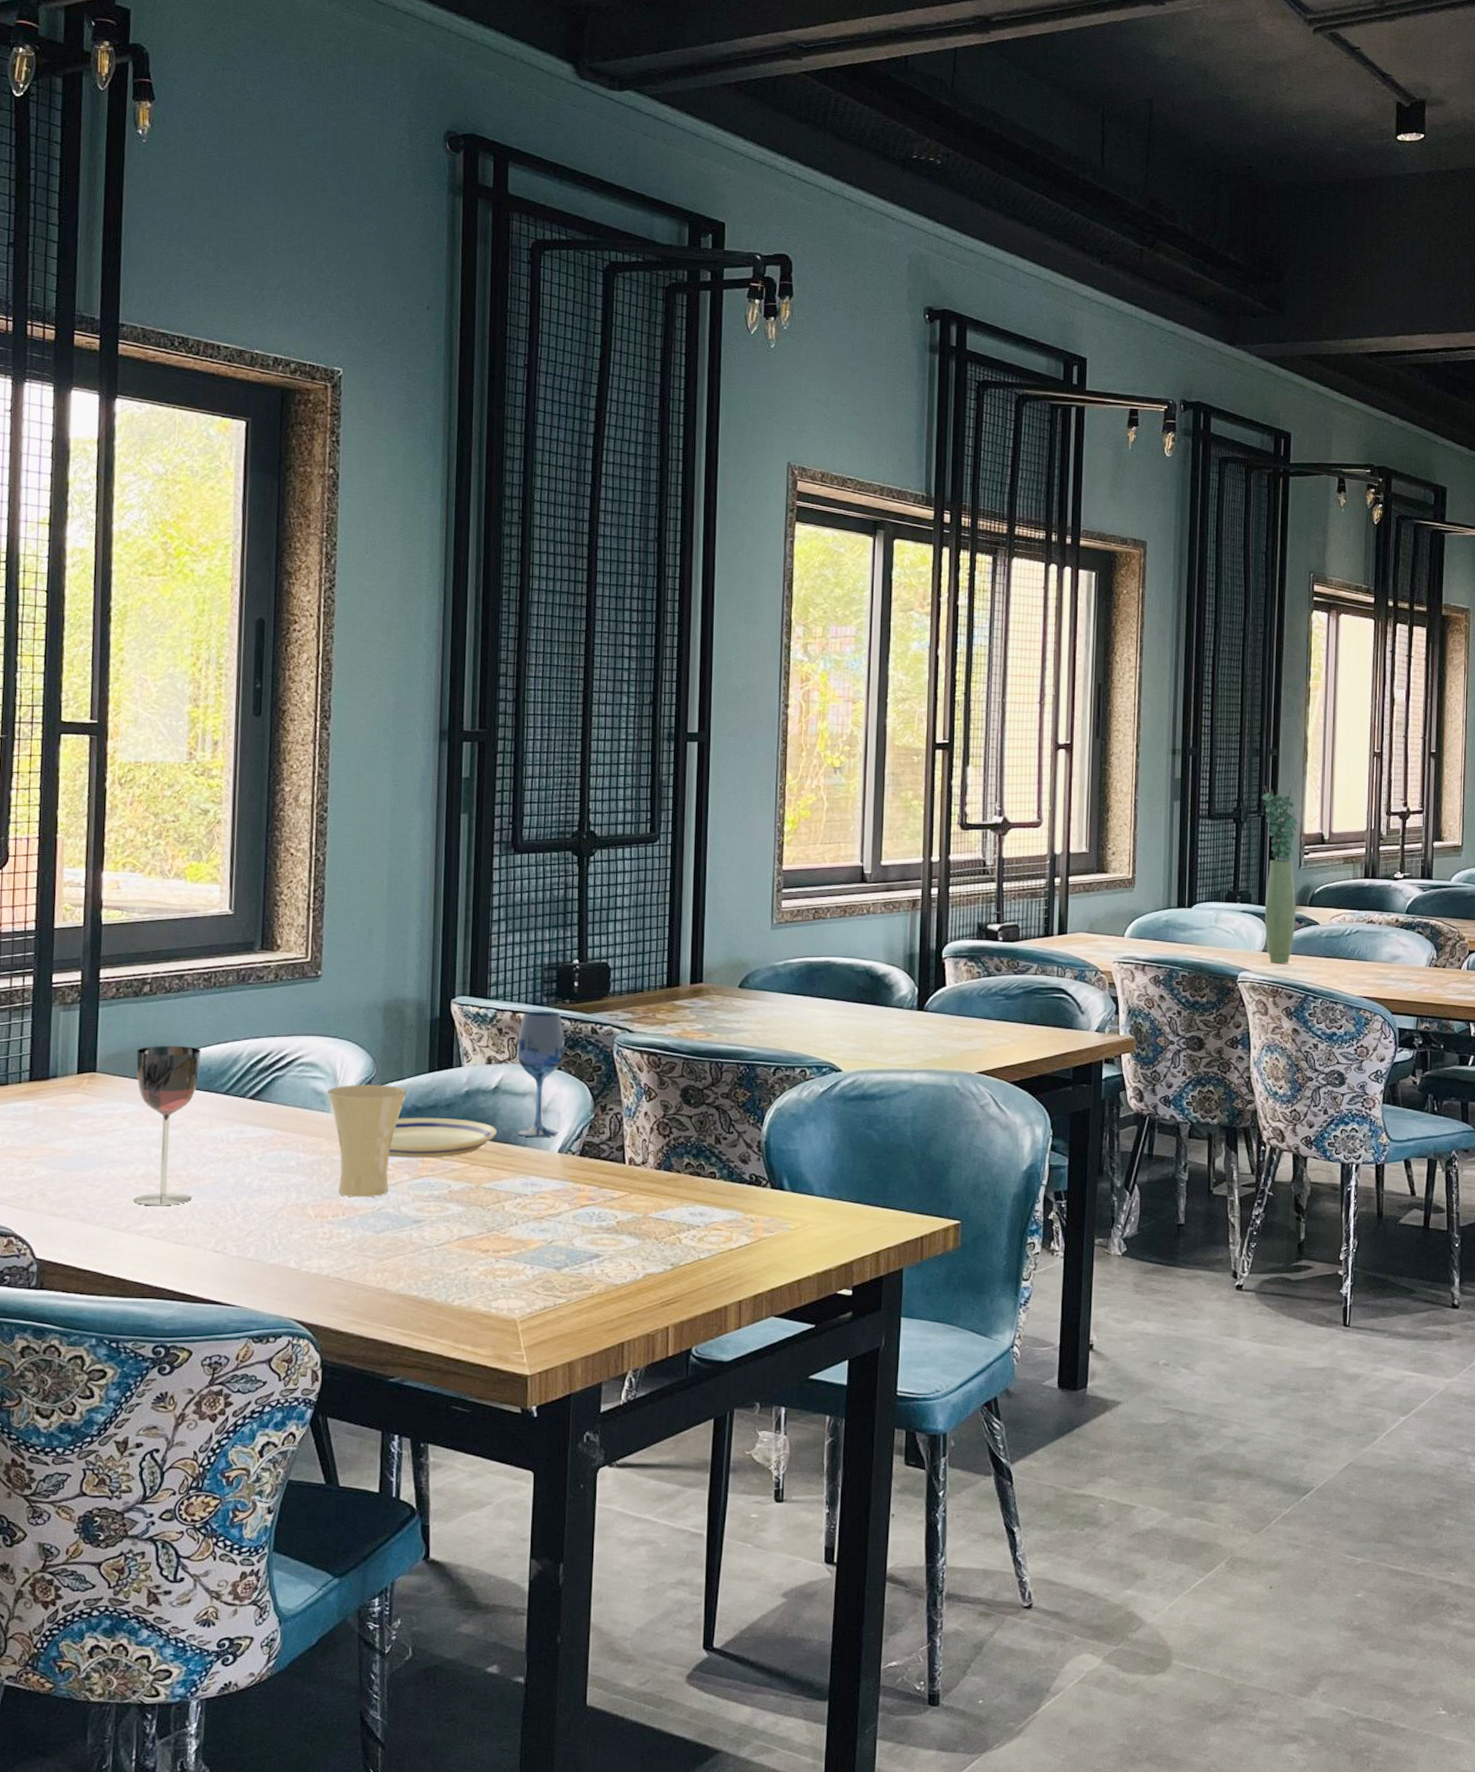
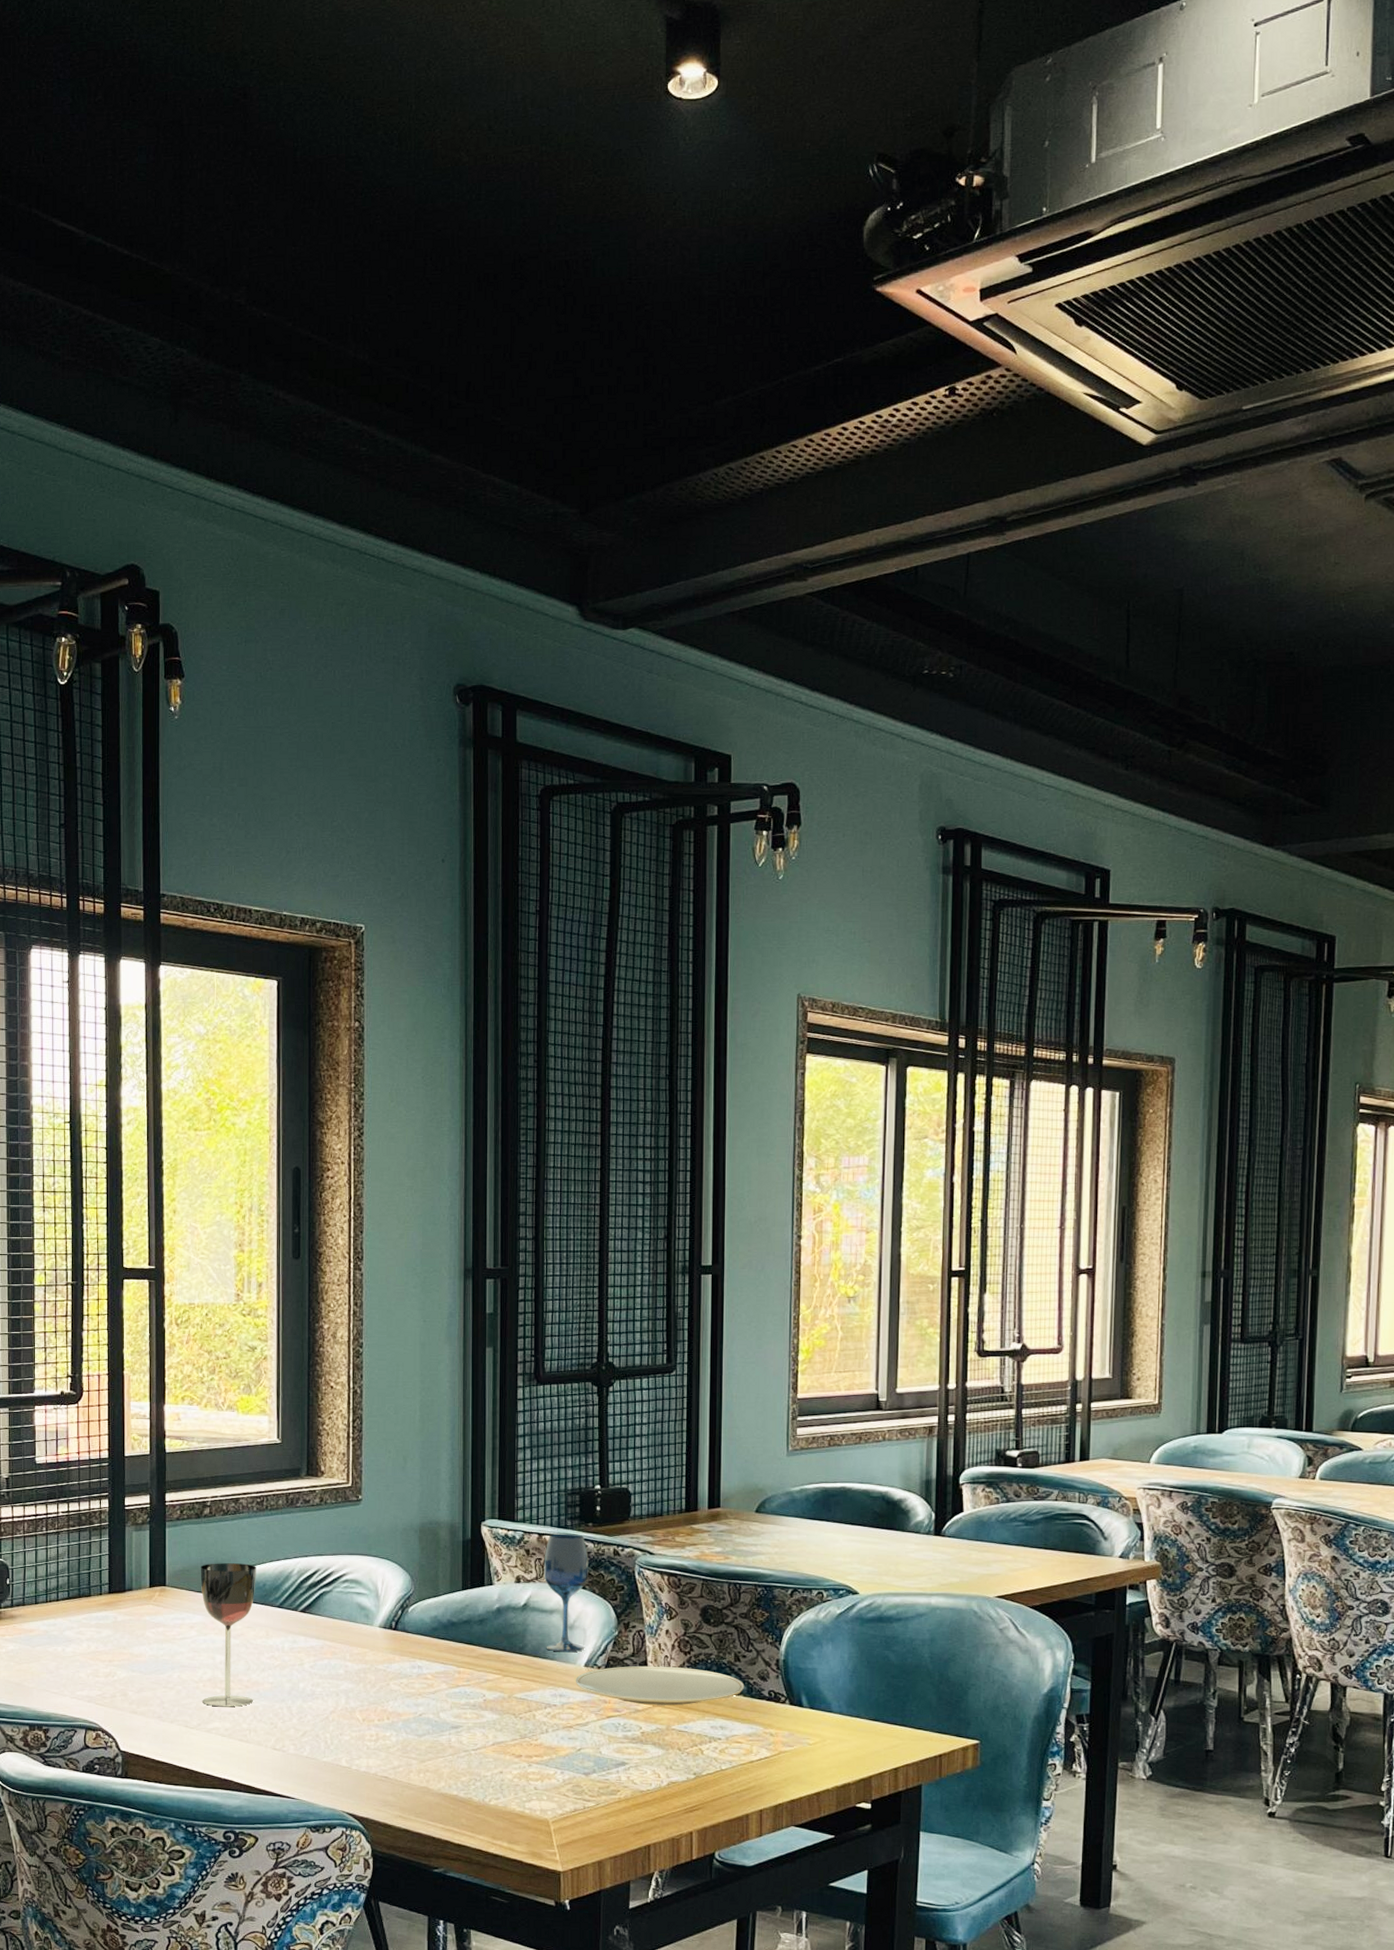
cup: present [327,1085,408,1198] -> none [370,1600,443,1704]
plate: present [388,1117,498,1158] -> none [427,1631,527,1669]
plate: none [548,1150,725,1192] -> present [575,1665,745,1706]
vase: present [1262,785,1298,963] -> none [1300,1307,1339,1490]

